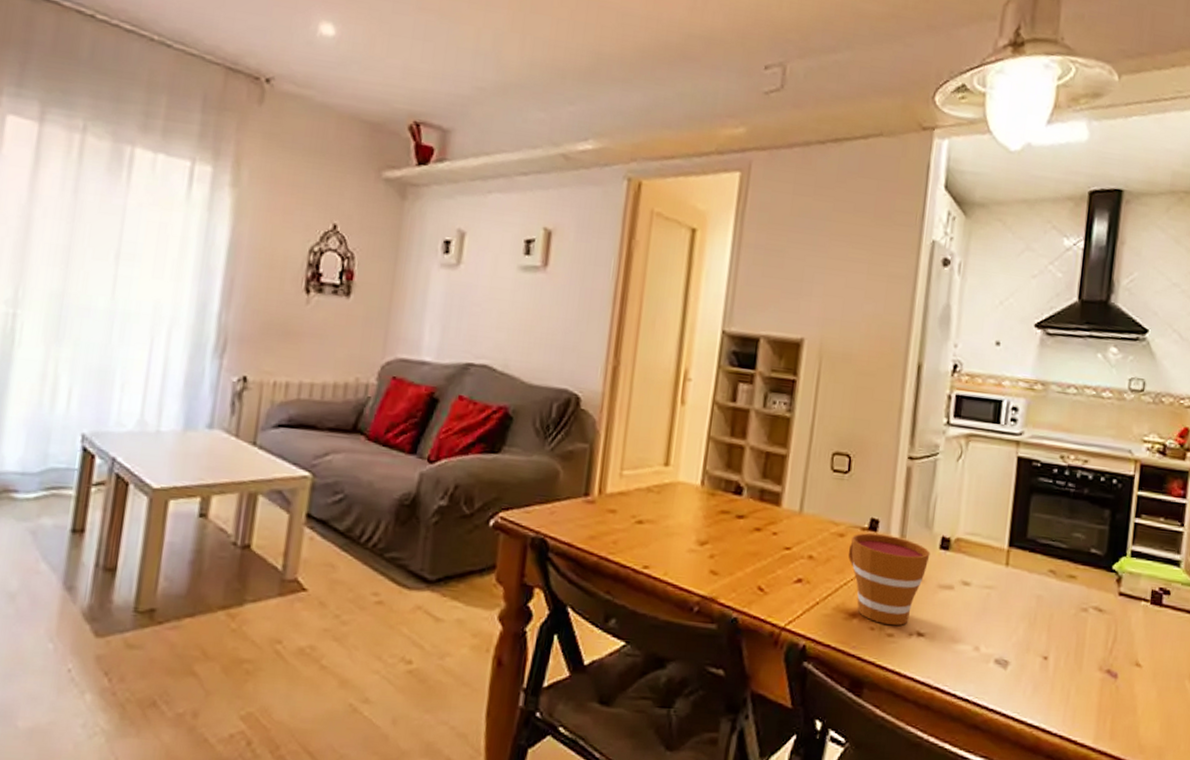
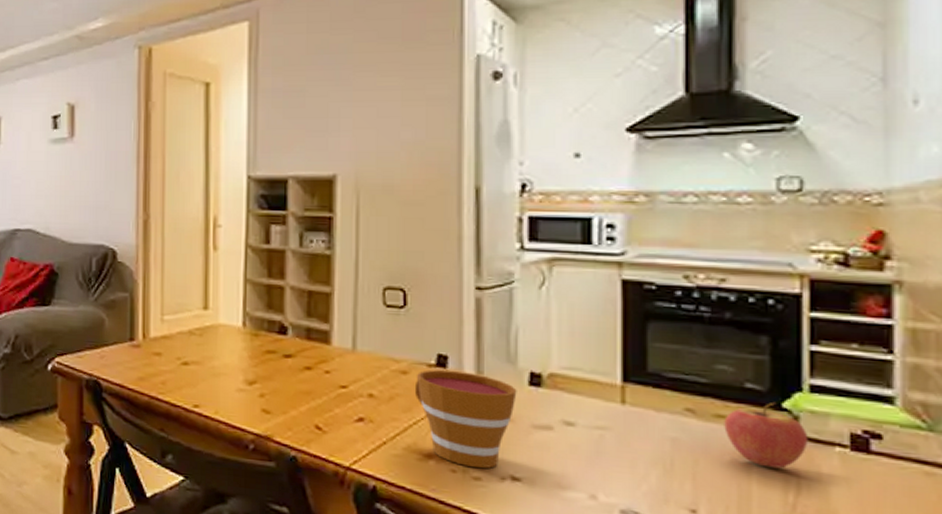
fruit: none [1073,564,1126,620] -> present [724,401,809,469]

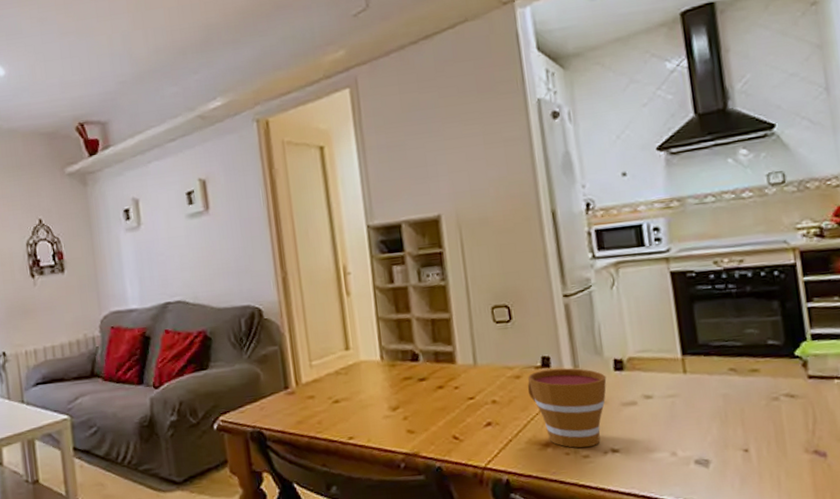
fruit: present [724,401,809,469] -> none [757,352,816,405]

